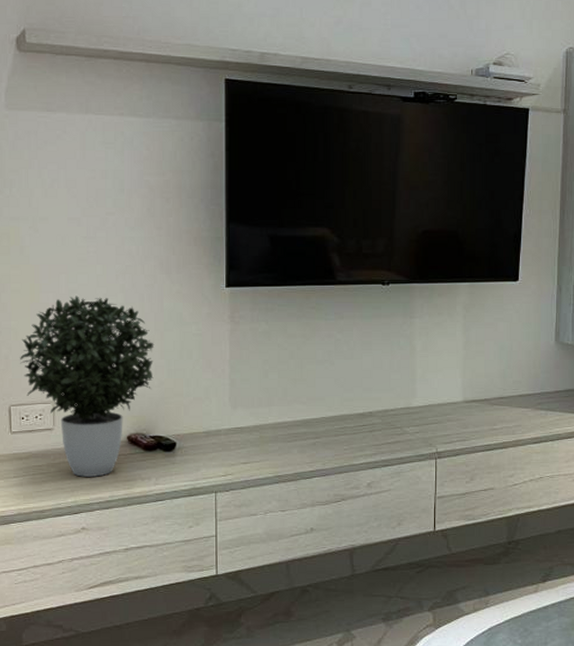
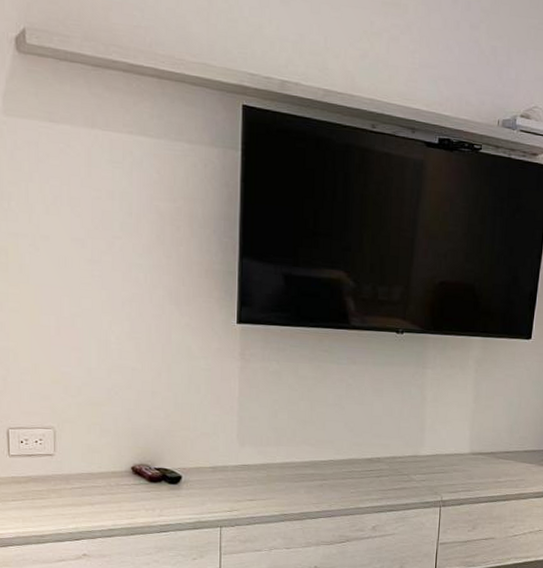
potted plant: present [20,296,155,477] -> none [19,320,161,505]

